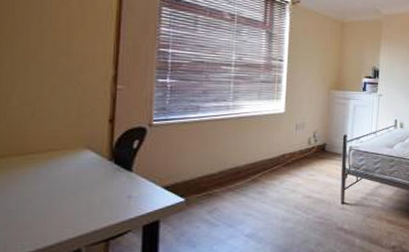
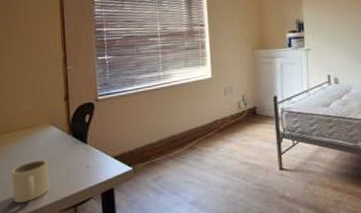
mug: none [20,188,76,238] -> present [11,160,50,204]

